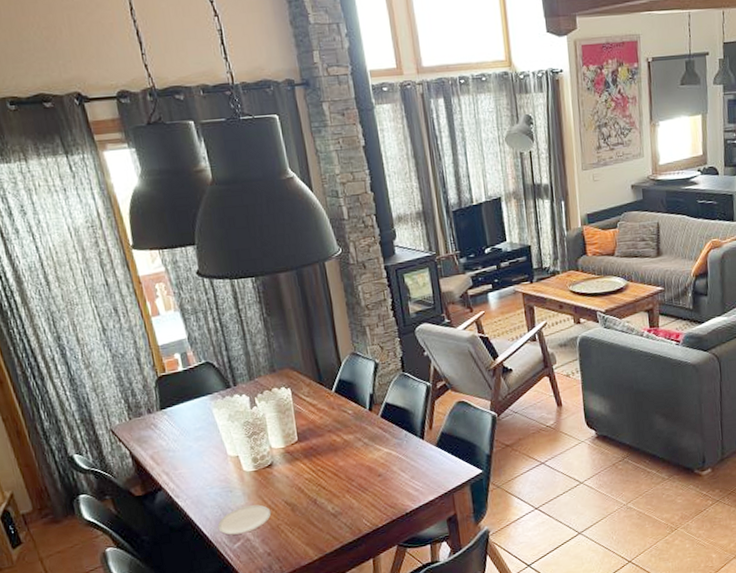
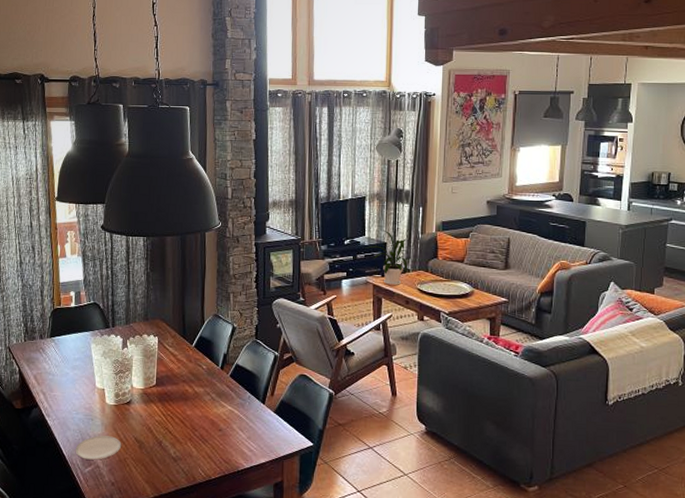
house plant: none [508,231,557,292] -> present [365,229,408,286]

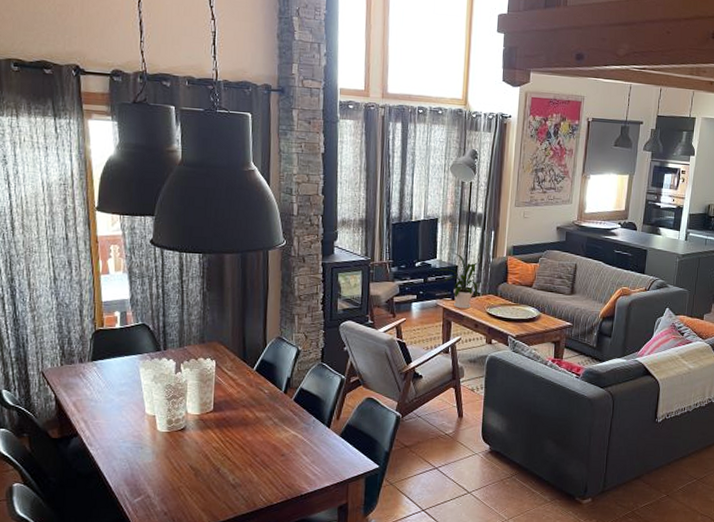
plate: present [75,435,122,460] -> none [122,464,175,490]

